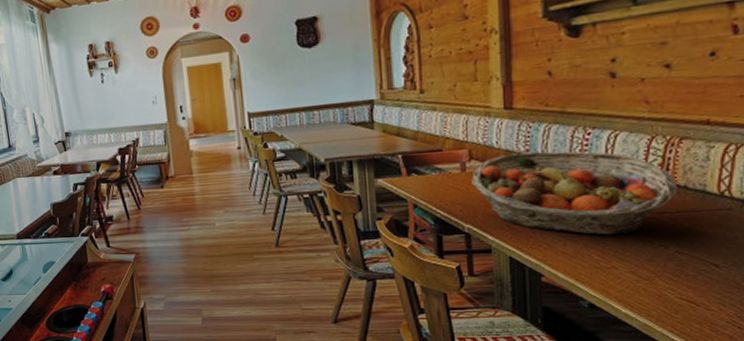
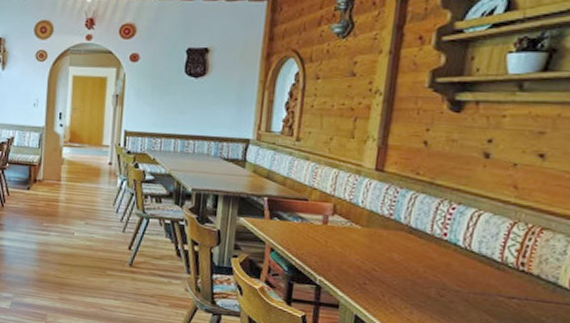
fruit basket: present [472,151,677,236] -> none [331,214,531,313]

